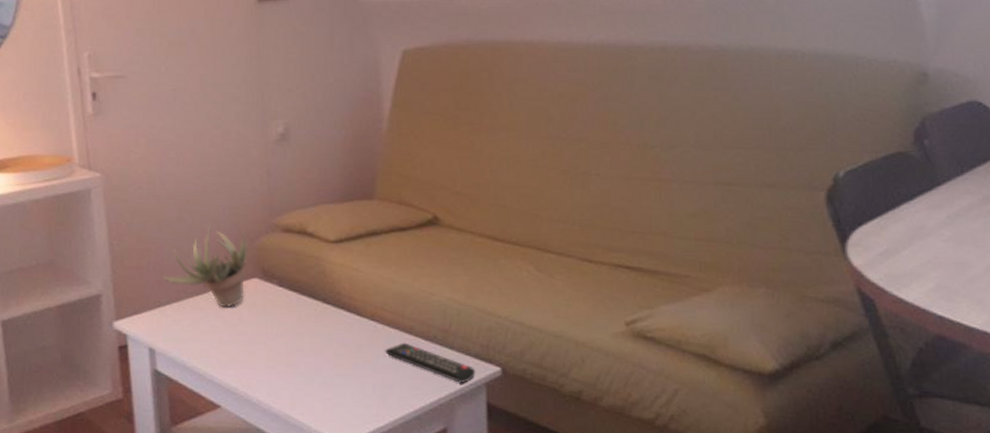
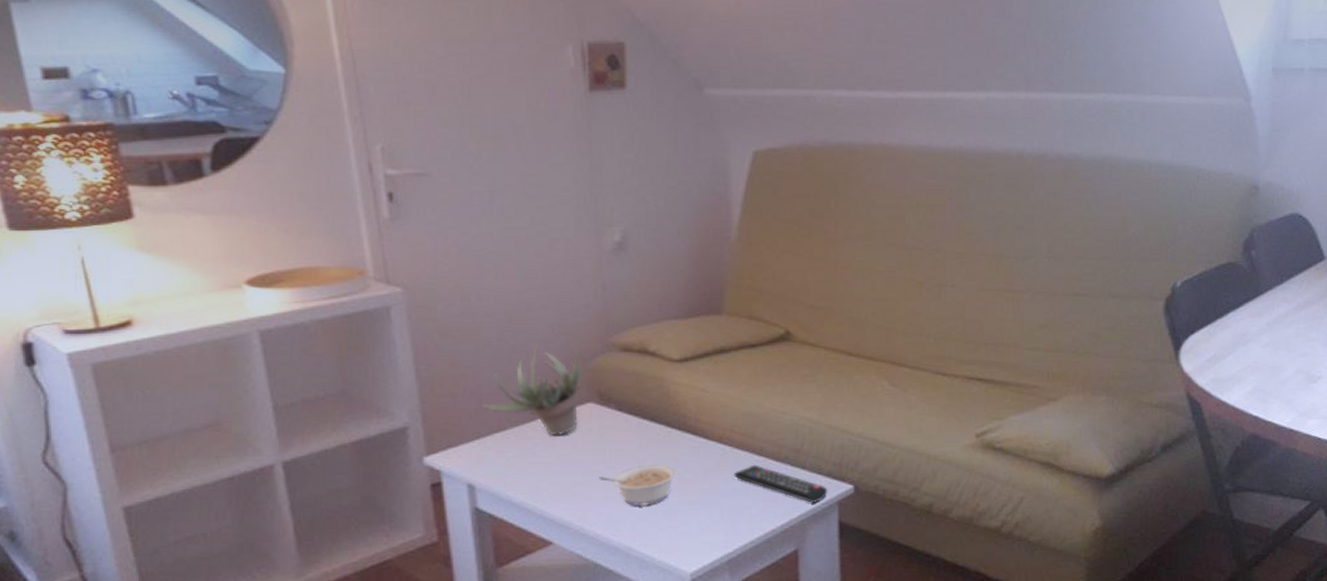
legume: none [261,337,332,378] -> present [598,464,677,507]

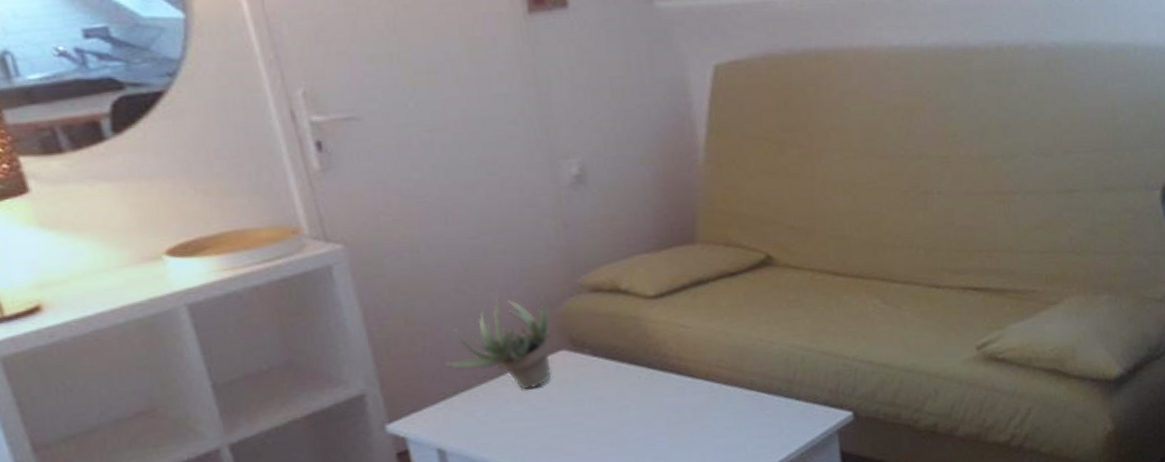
legume: present [598,464,677,507] -> none [579,408,664,456]
remote control: present [734,464,828,504] -> none [724,399,826,435]

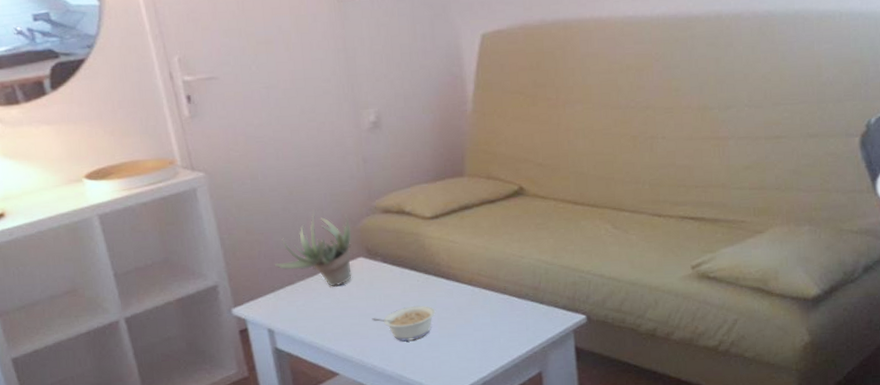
legume: none [579,408,664,456] -> present [372,305,436,342]

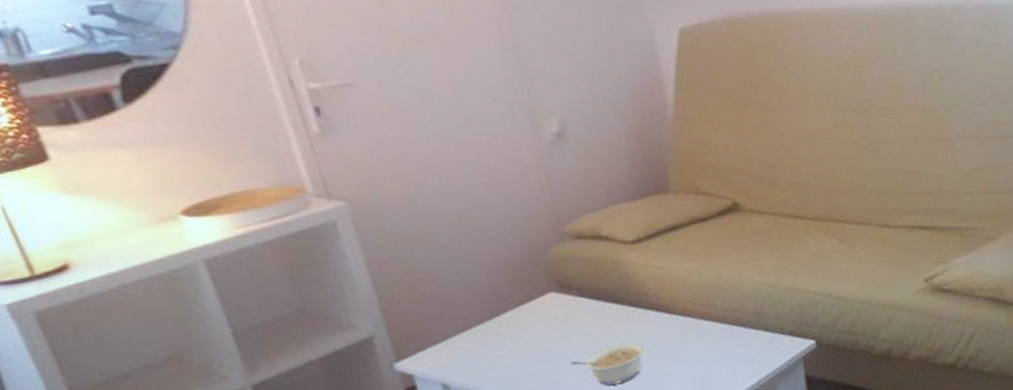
succulent plant: present [275,209,352,287] -> none [445,239,542,328]

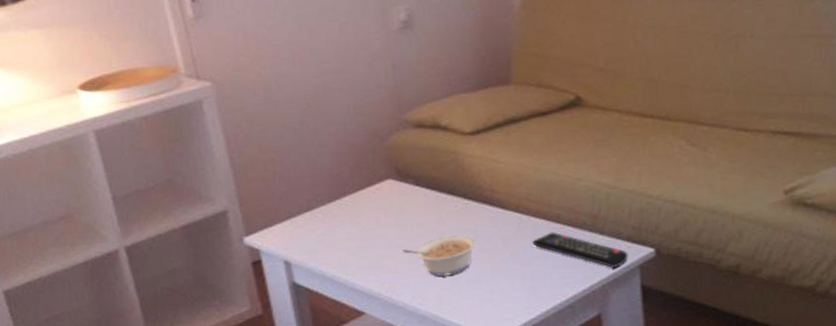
remote control: none [700,332,792,362] -> present [532,232,629,269]

